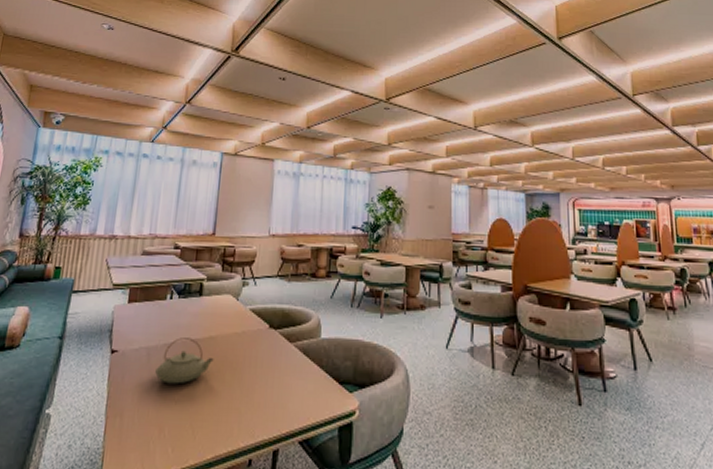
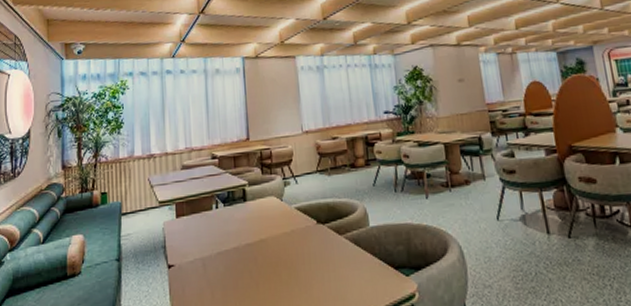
teapot: present [155,337,214,384] -> none [213,243,268,291]

